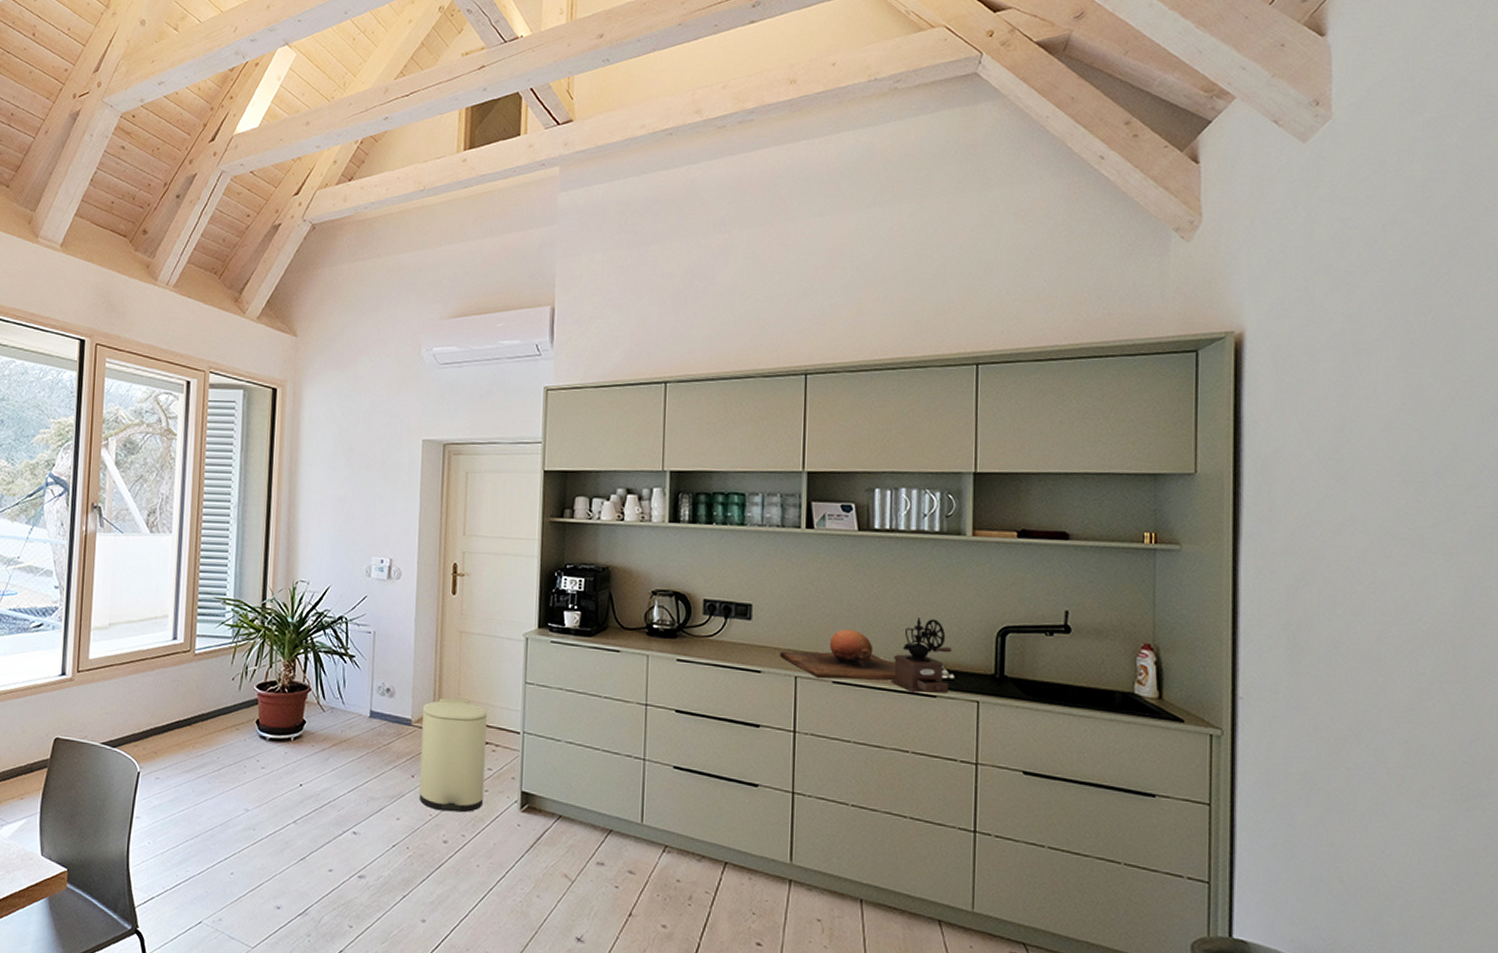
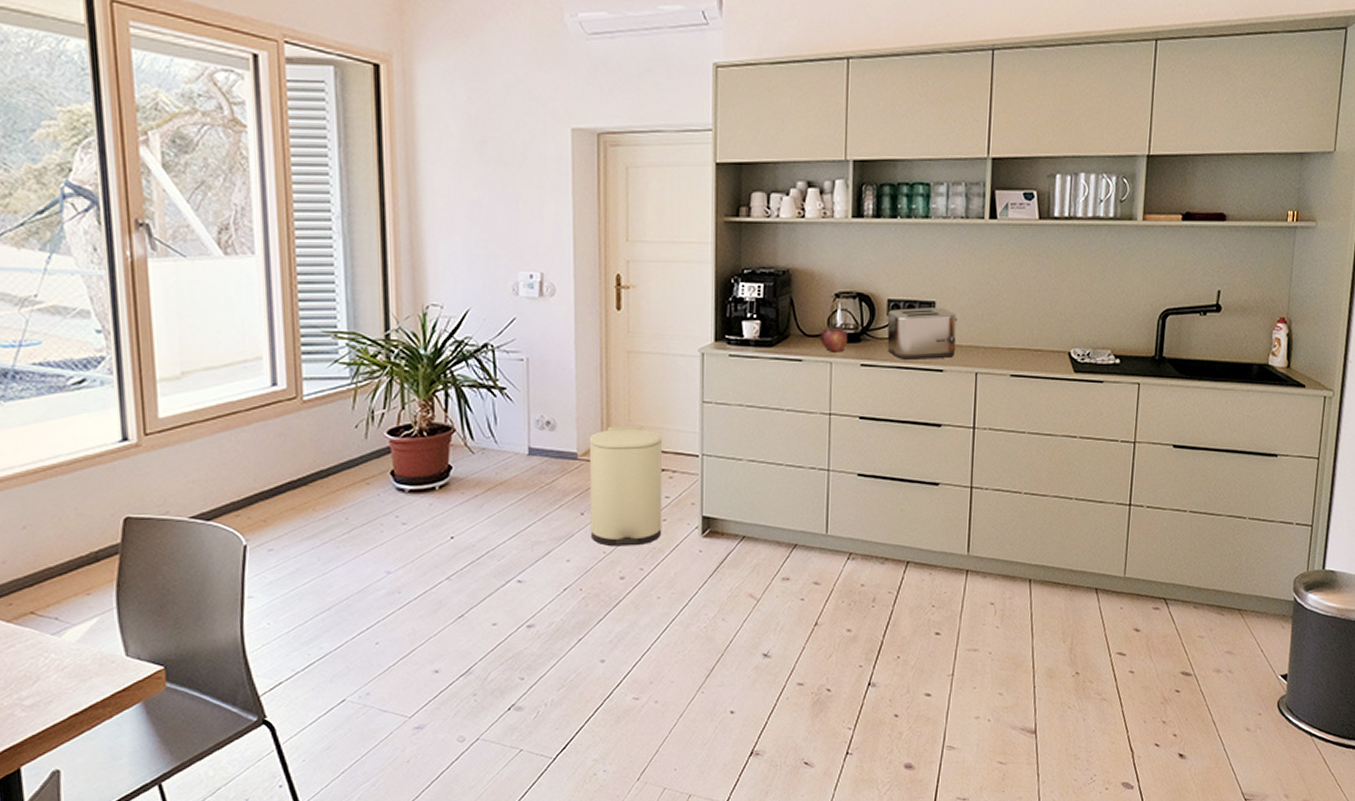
fruit: none [637,622,665,647] -> present [820,327,848,354]
toaster: none [703,609,775,660] -> present [887,308,958,361]
chopping board: present [780,629,895,680] -> none [962,321,1068,373]
coffee grinder: present [890,618,952,694] -> none [1063,306,1119,380]

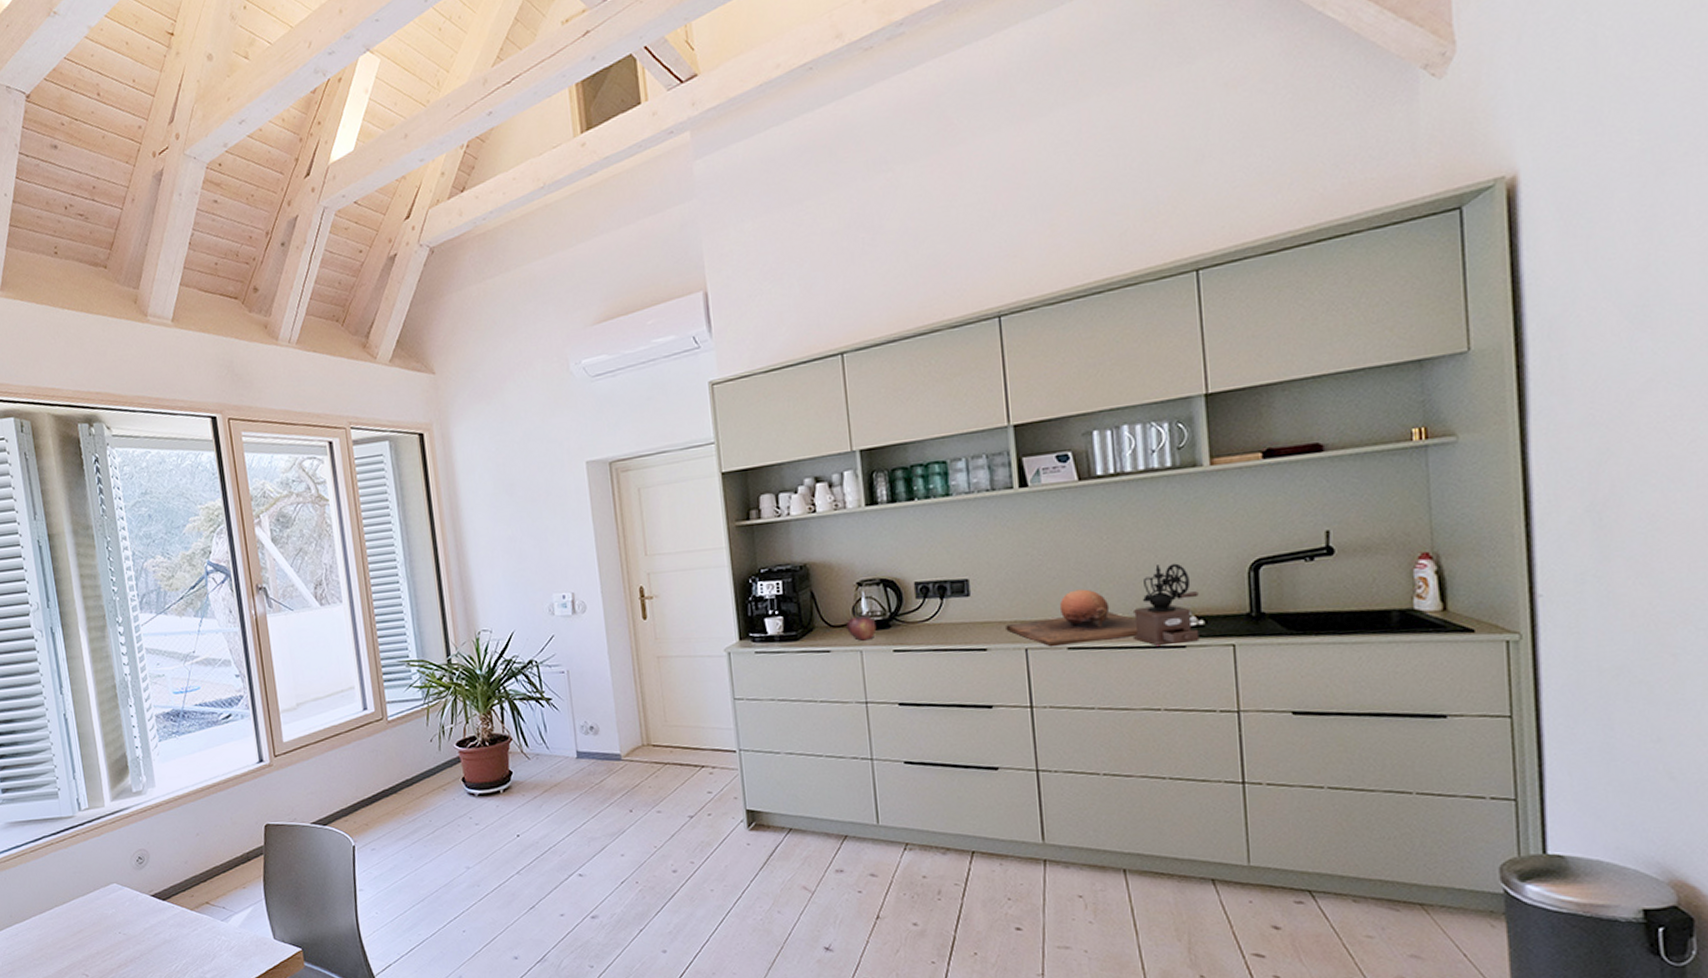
pedal bin: present [589,426,663,547] -> none [630,726,708,841]
toaster: present [887,308,958,361] -> none [917,585,999,643]
chopping board: none [962,321,1068,373] -> present [1006,589,1137,648]
coffee grinder: none [1063,306,1119,380] -> present [1132,563,1200,647]

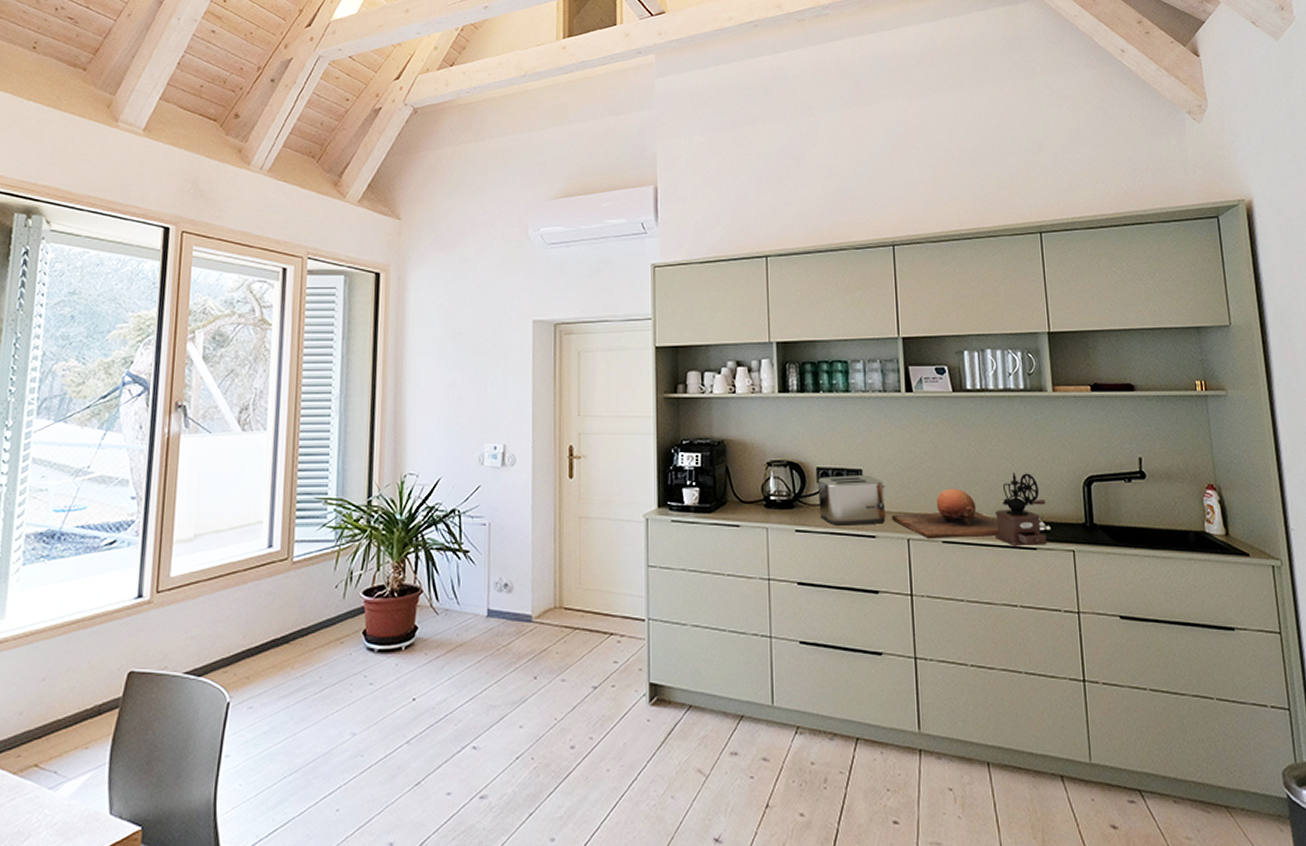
fruit: present [846,615,877,642] -> none [755,494,782,520]
toaster: none [917,585,999,643] -> present [818,475,886,527]

